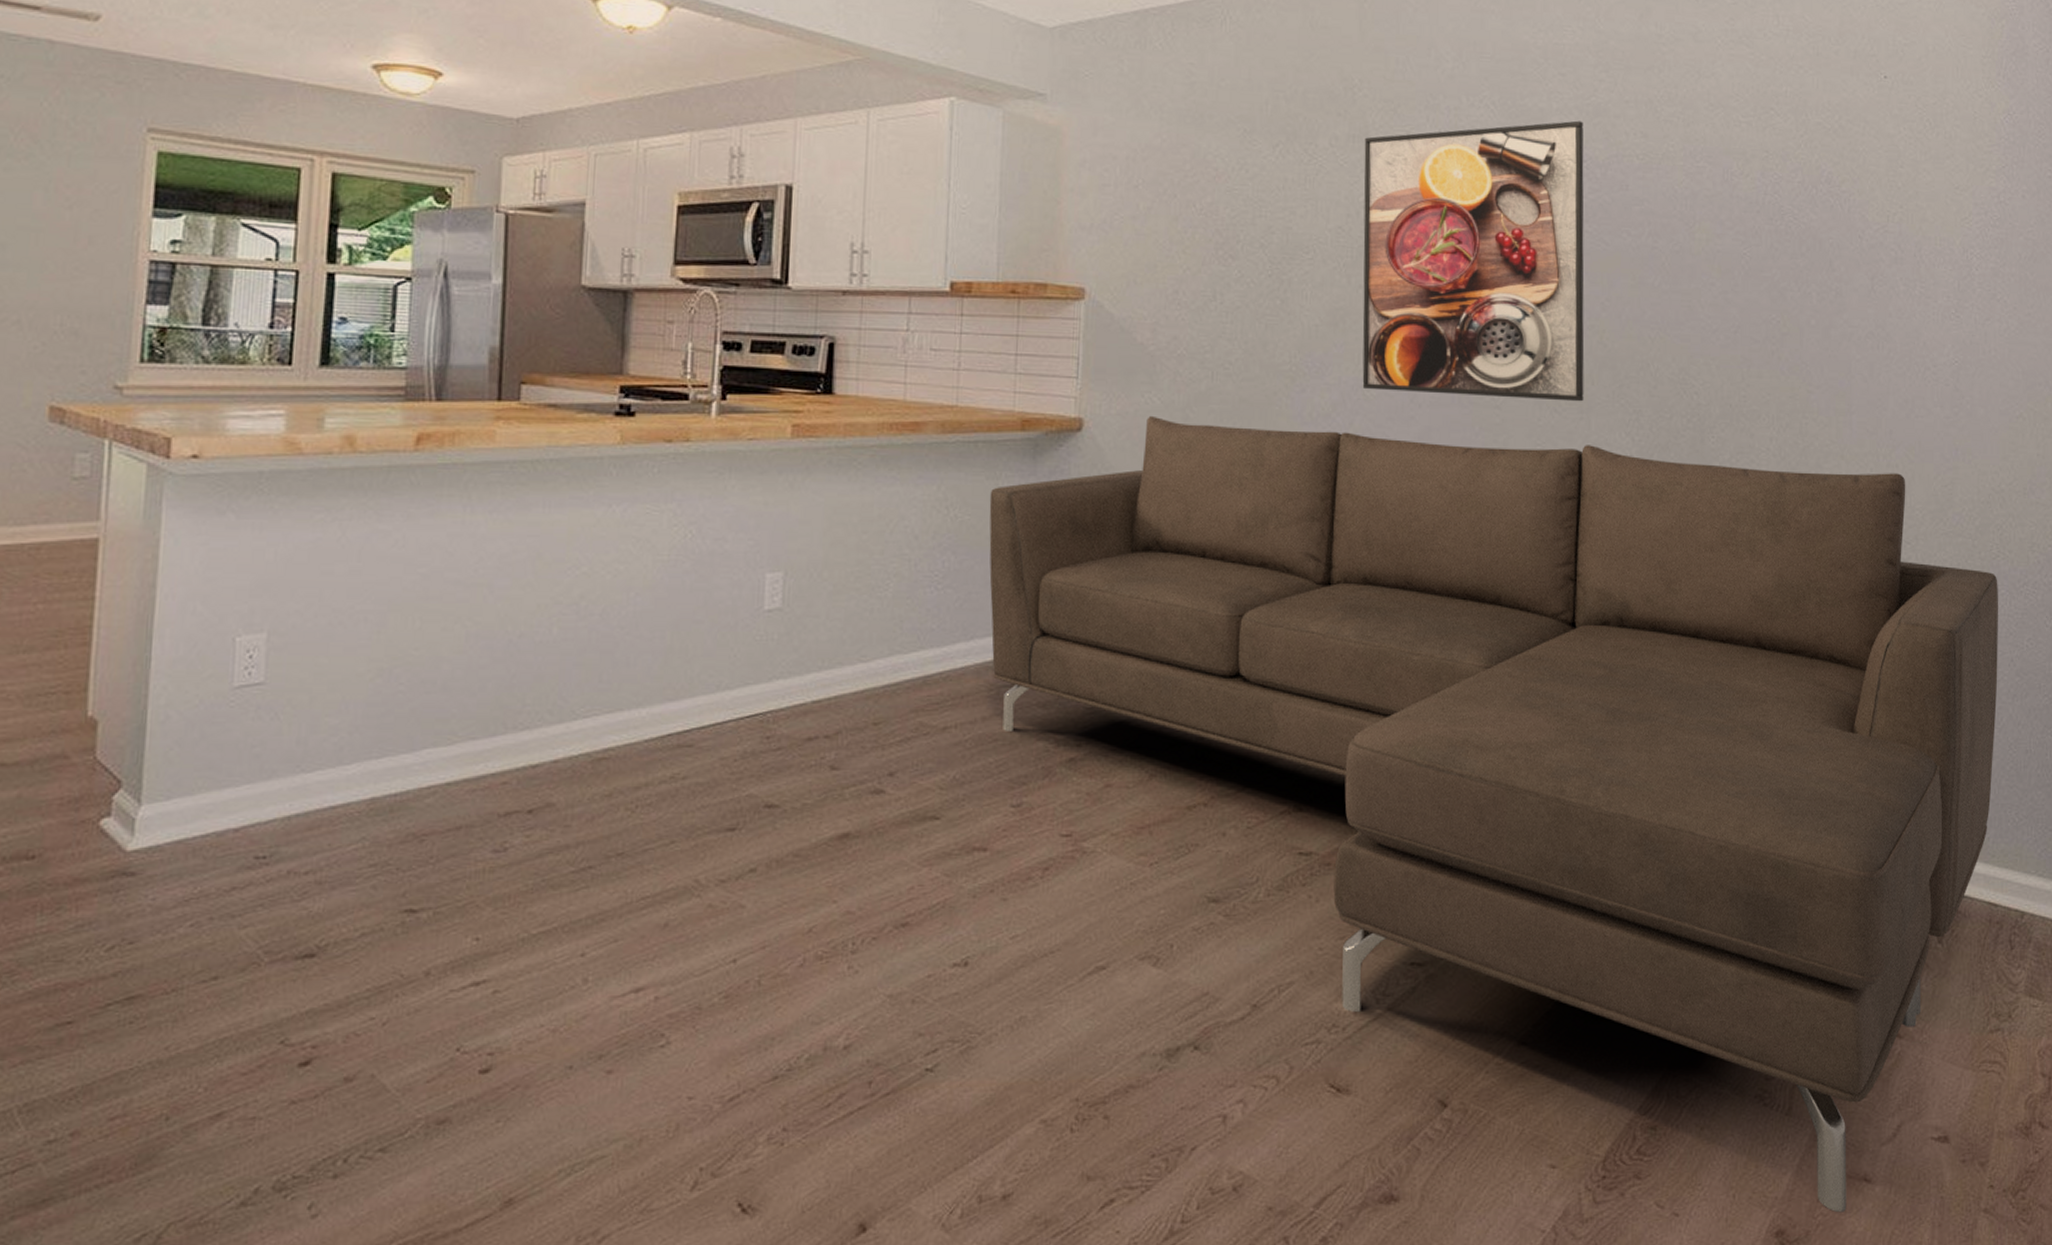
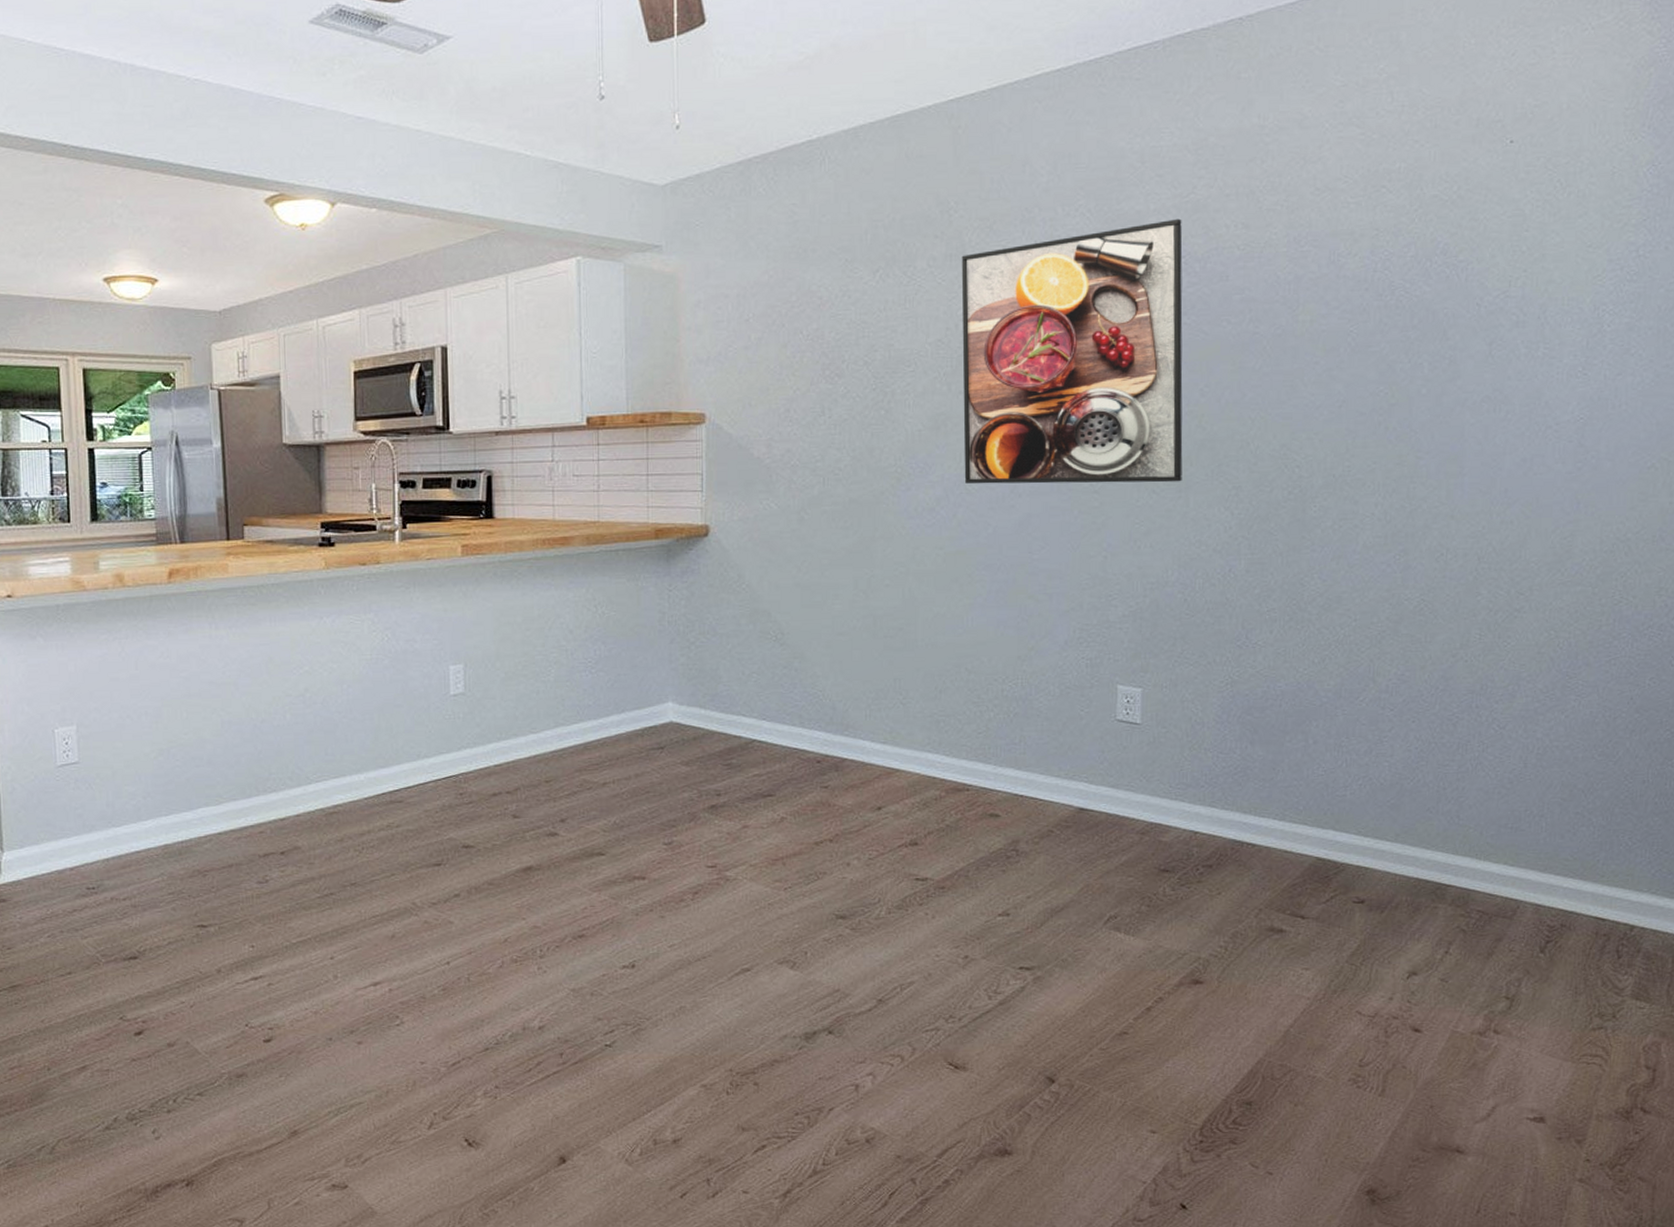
sofa: present [989,415,1998,1213] -> none [631,519,1620,1177]

